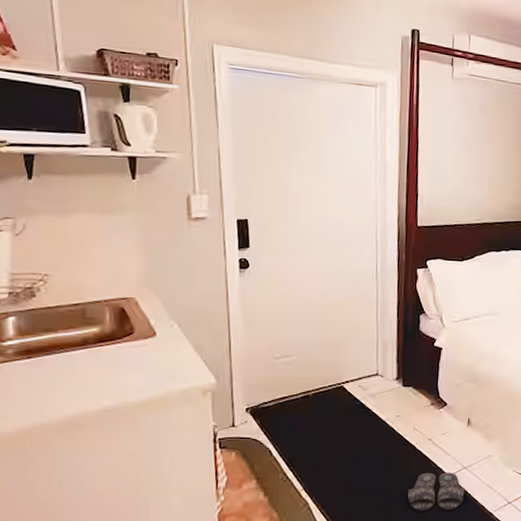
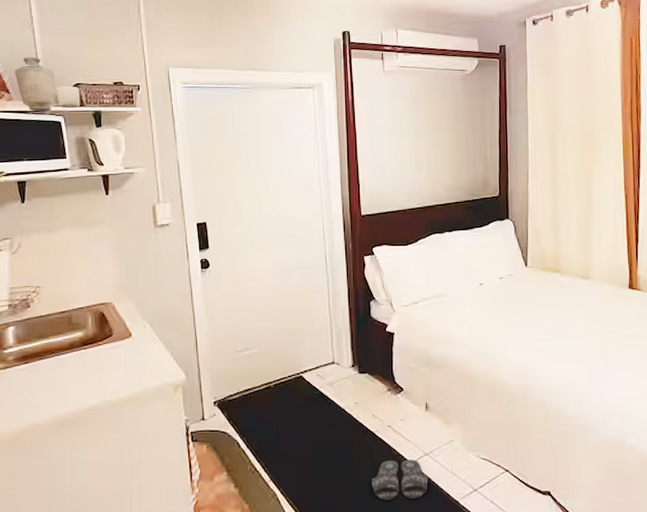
vase: none [23,10,75,77] -> present [14,57,55,112]
cup: none [74,49,106,78] -> present [55,86,81,109]

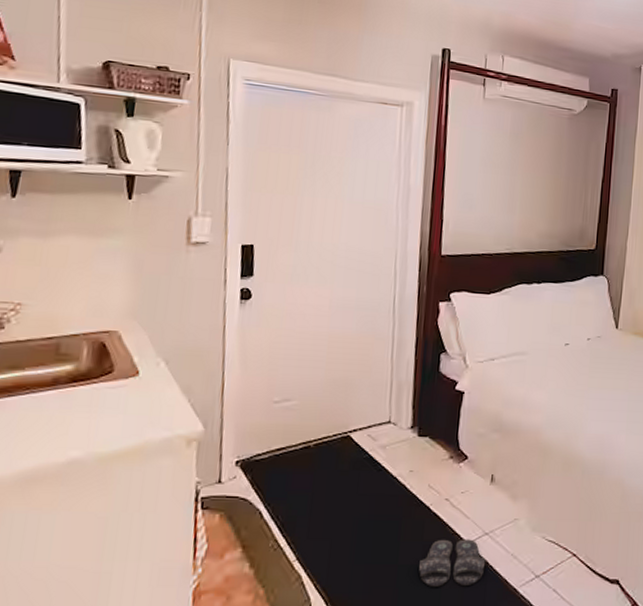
vase: present [14,57,55,112] -> none [25,19,80,90]
cup: present [55,86,81,109] -> none [78,60,112,91]

